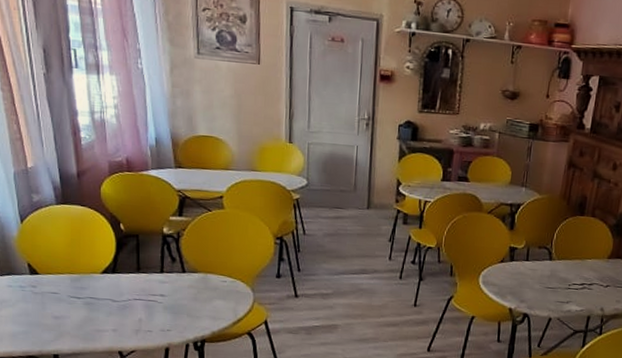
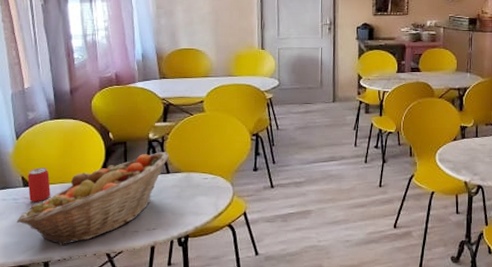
fruit basket: none [23,249,185,339] -> present [16,152,169,245]
beverage can: none [34,255,58,292] -> present [27,168,50,202]

